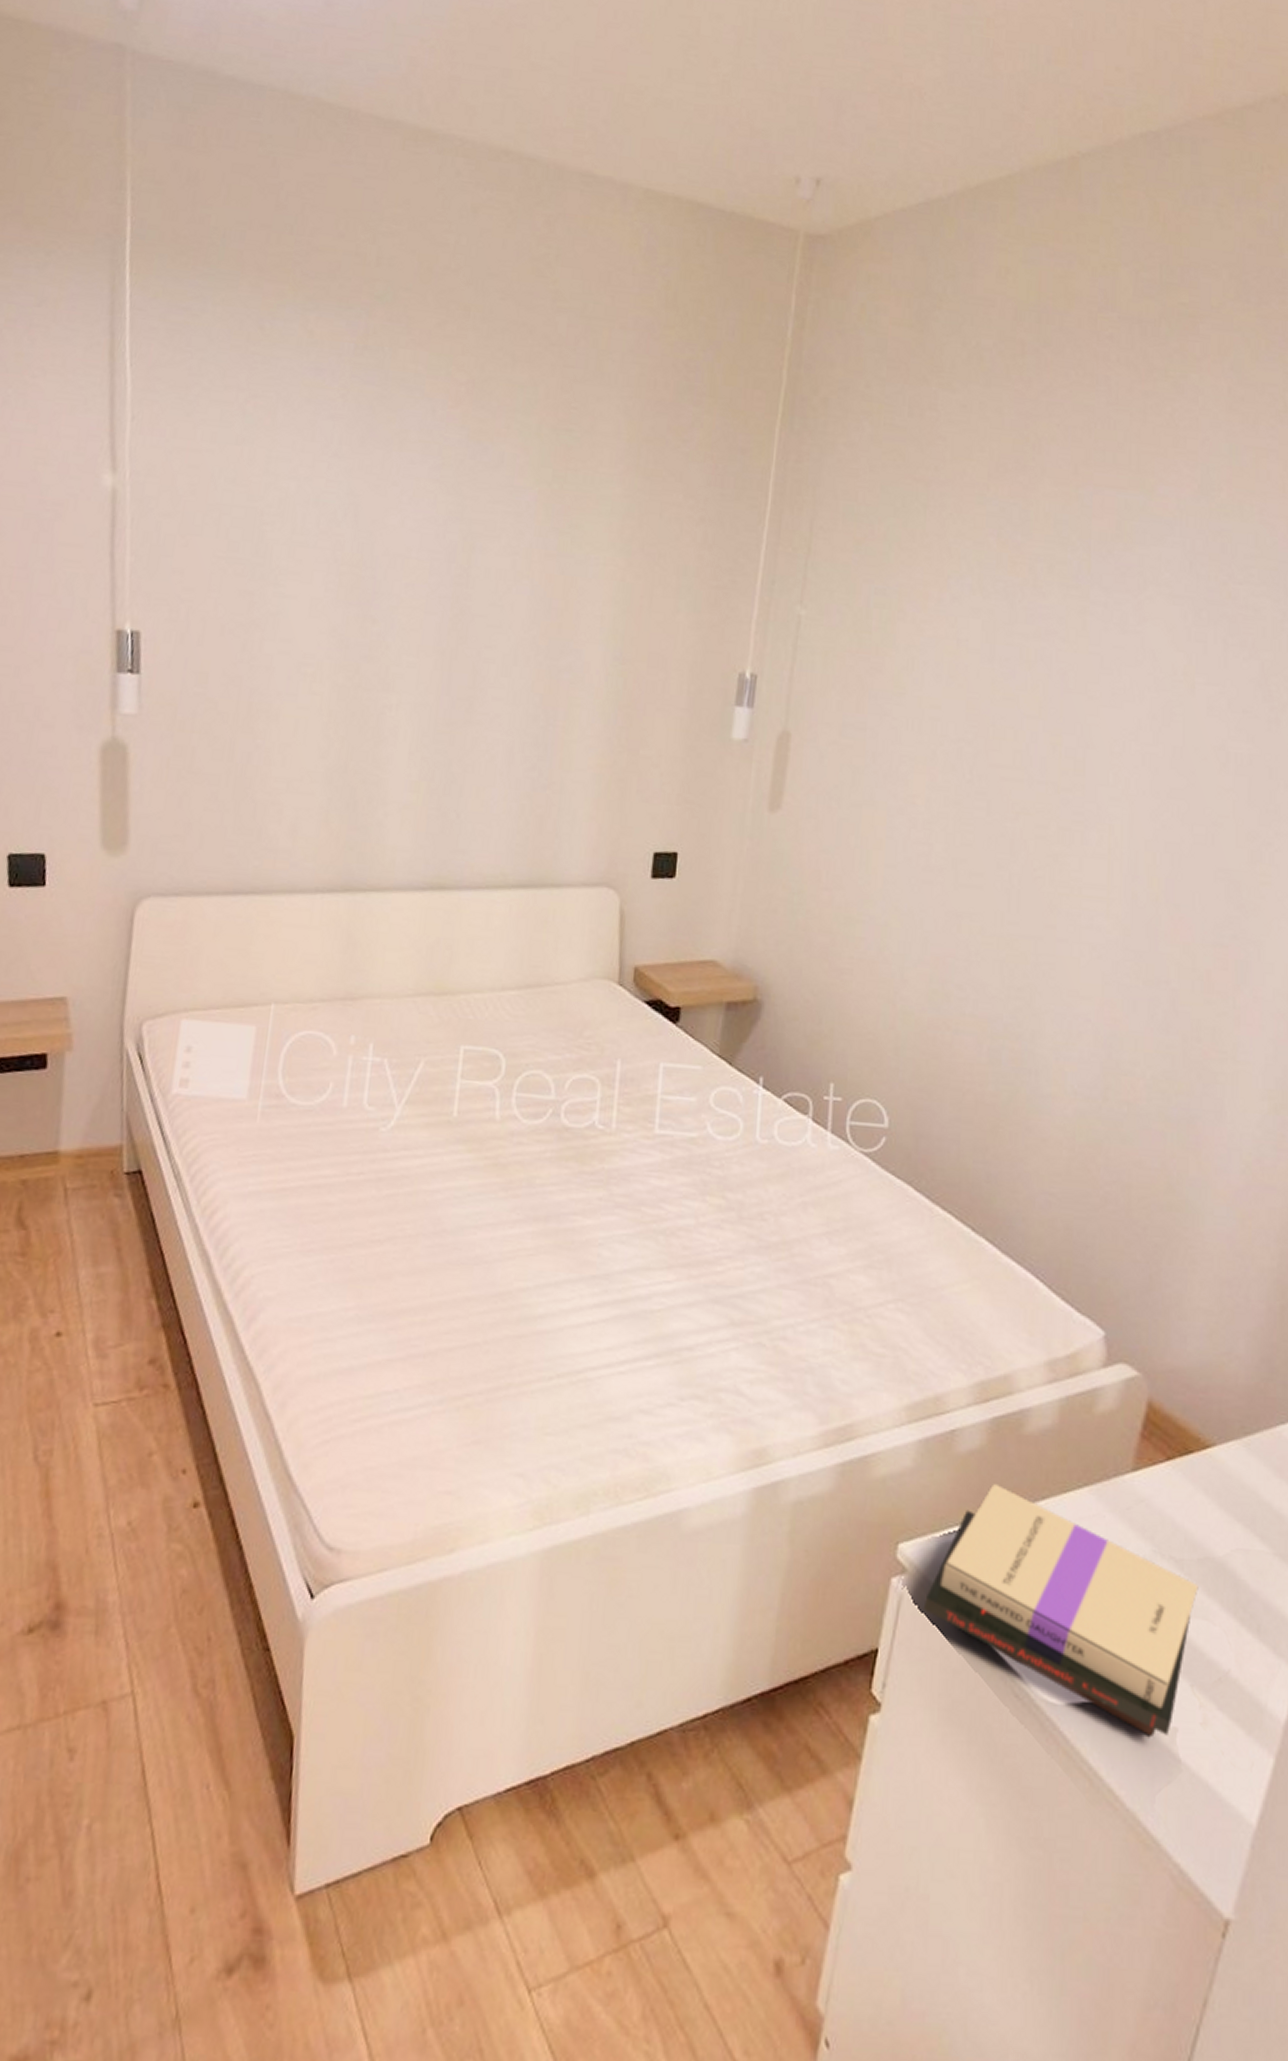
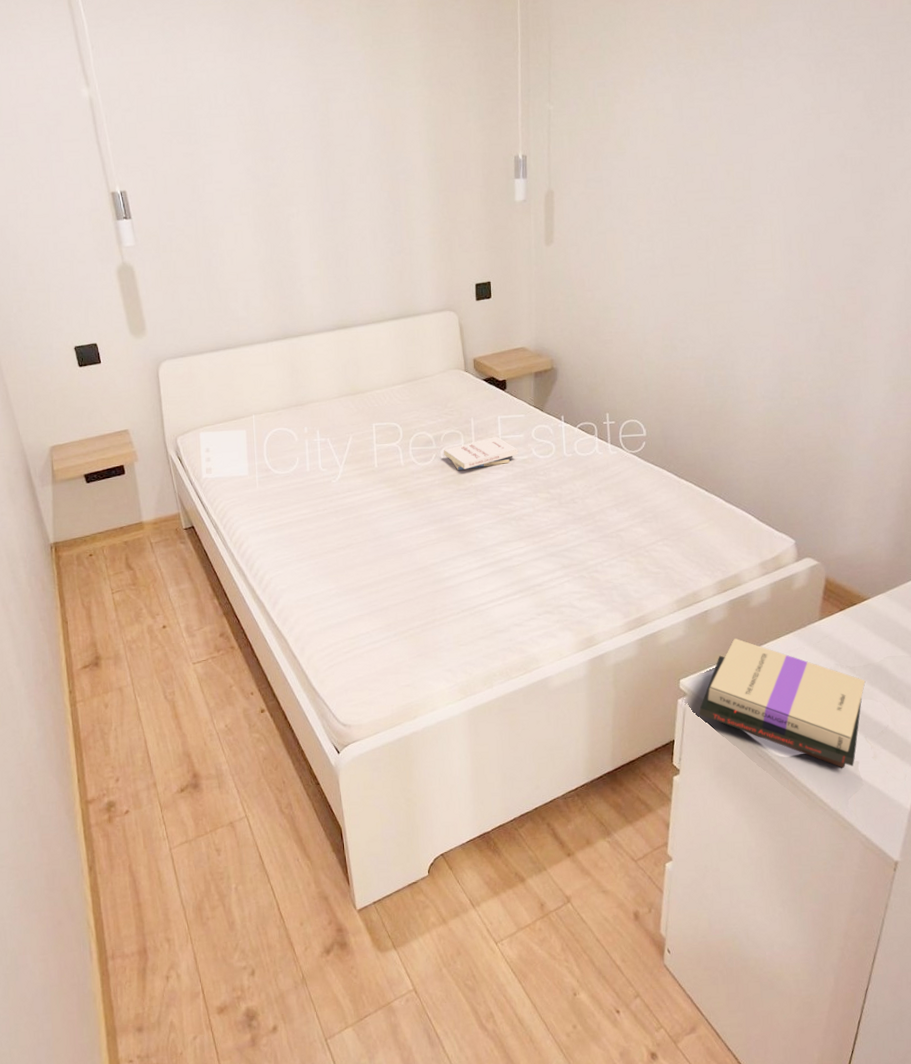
books: none [566,1094,685,1142] -> present [444,436,519,471]

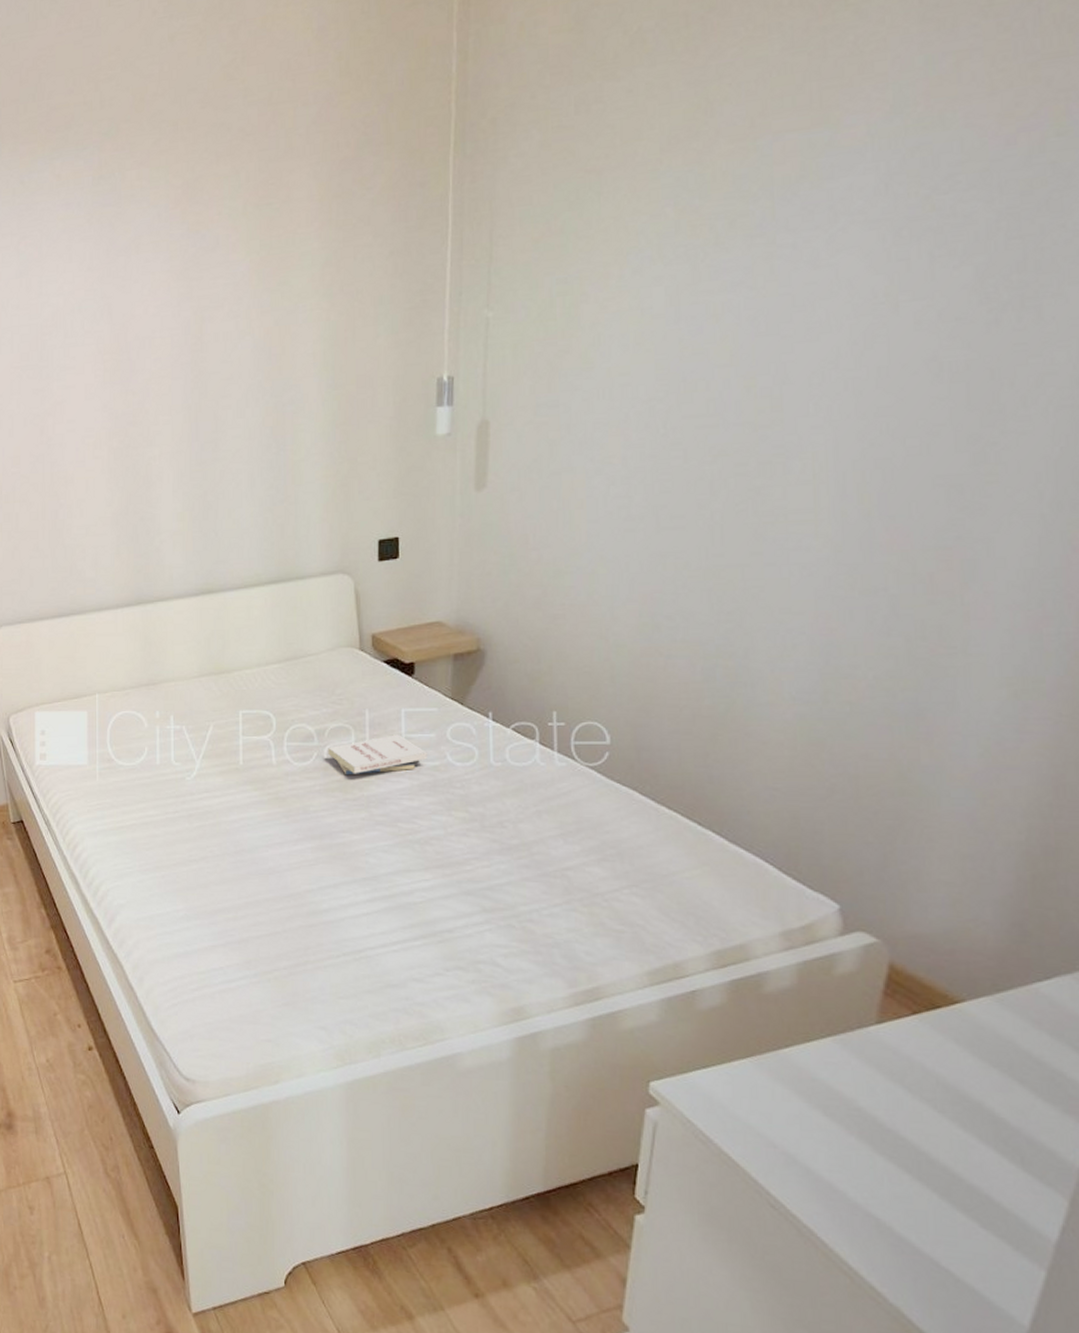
books: present [699,638,866,768] -> none [677,1033,954,1246]

